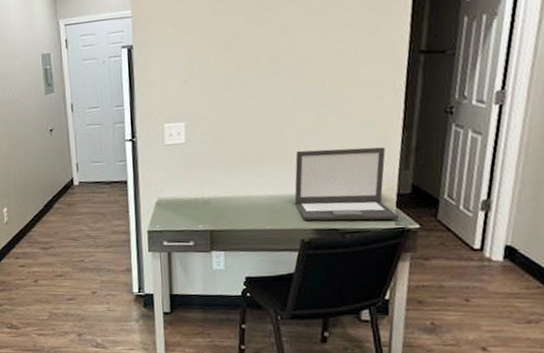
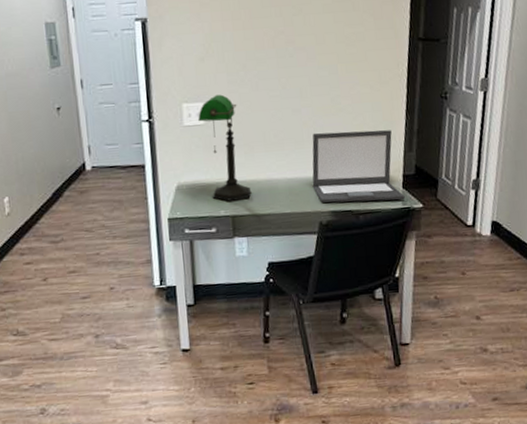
desk lamp: none [179,114,231,216] -> present [198,94,252,201]

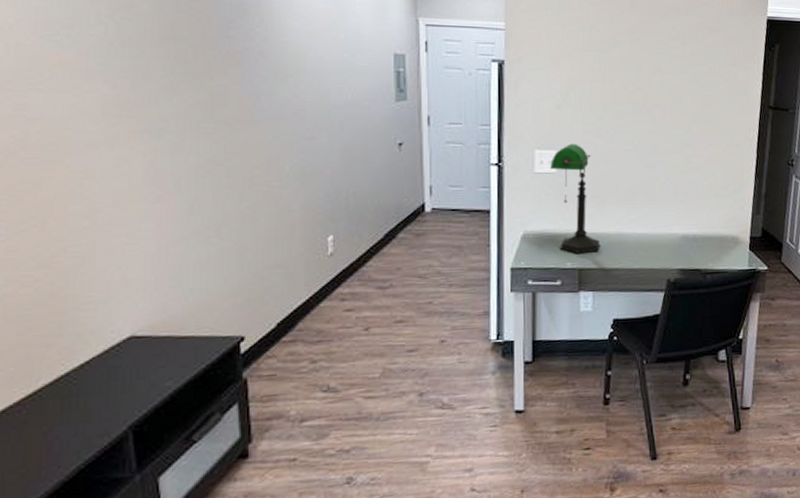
laptop: present [312,130,405,203] -> none [662,189,751,262]

